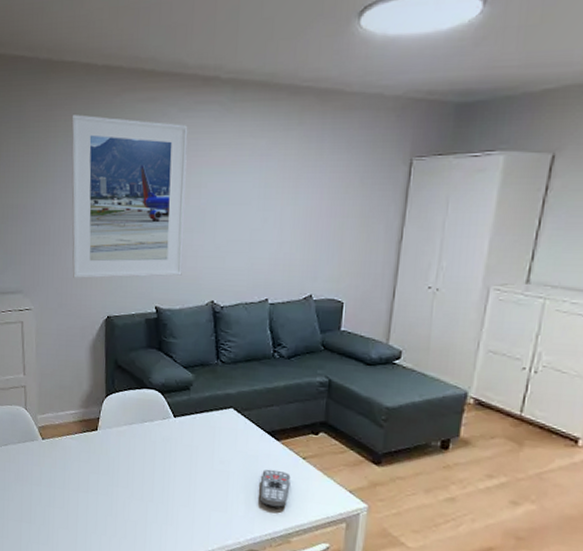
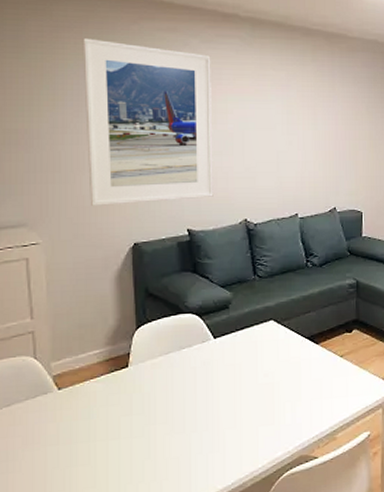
remote control: present [260,469,291,508] -> none [305,372,331,409]

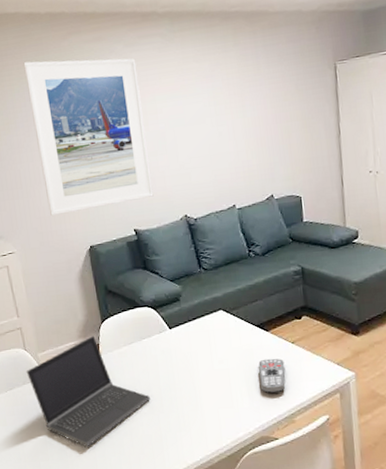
laptop computer: none [32,343,182,475] -> present [26,336,150,448]
remote control: none [305,372,331,409] -> present [258,358,286,394]

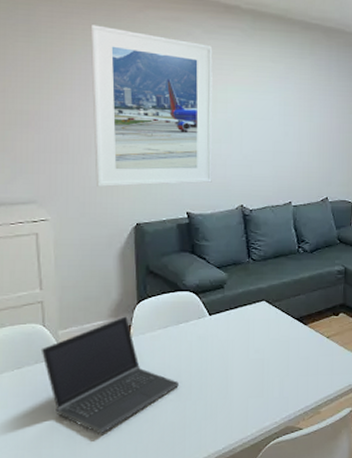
remote control: present [258,358,286,394] -> none [293,351,318,385]

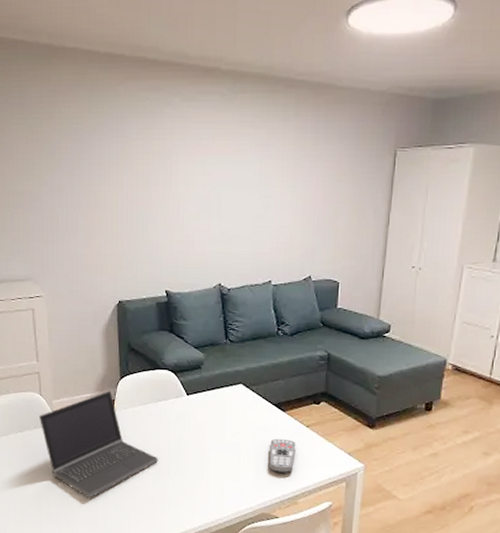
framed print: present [90,25,213,187] -> none [75,102,192,265]
remote control: none [293,351,318,385] -> present [269,438,296,474]

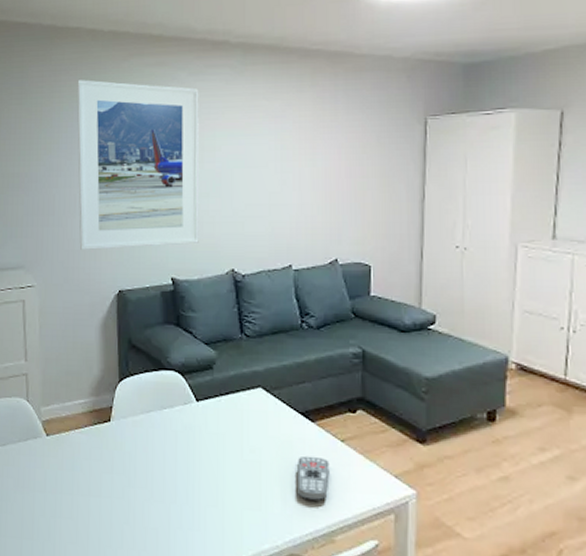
laptop computer: present [38,391,158,499] -> none [24,396,162,531]
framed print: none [75,102,192,265] -> present [77,80,200,250]

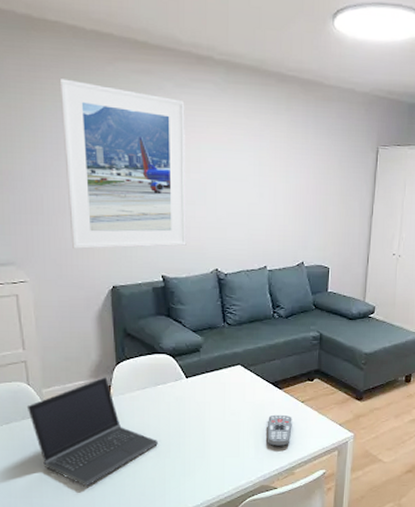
laptop computer: none [24,396,162,531] -> present [26,377,158,487]

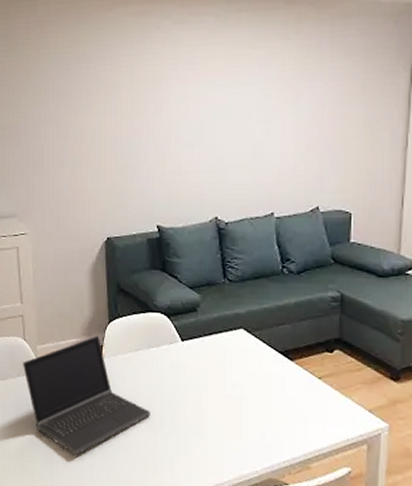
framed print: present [59,79,186,249] -> none [62,30,184,199]
remote control: present [268,414,292,447] -> none [276,391,307,433]

